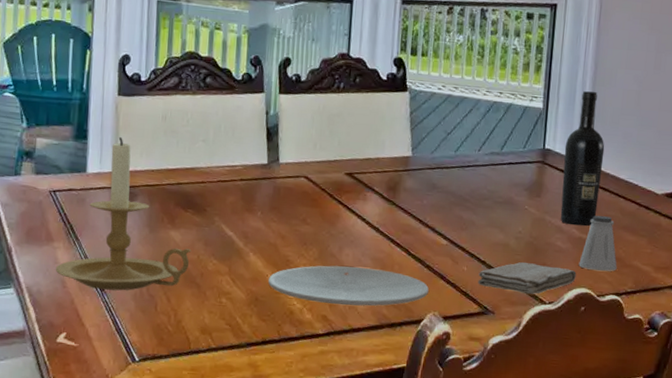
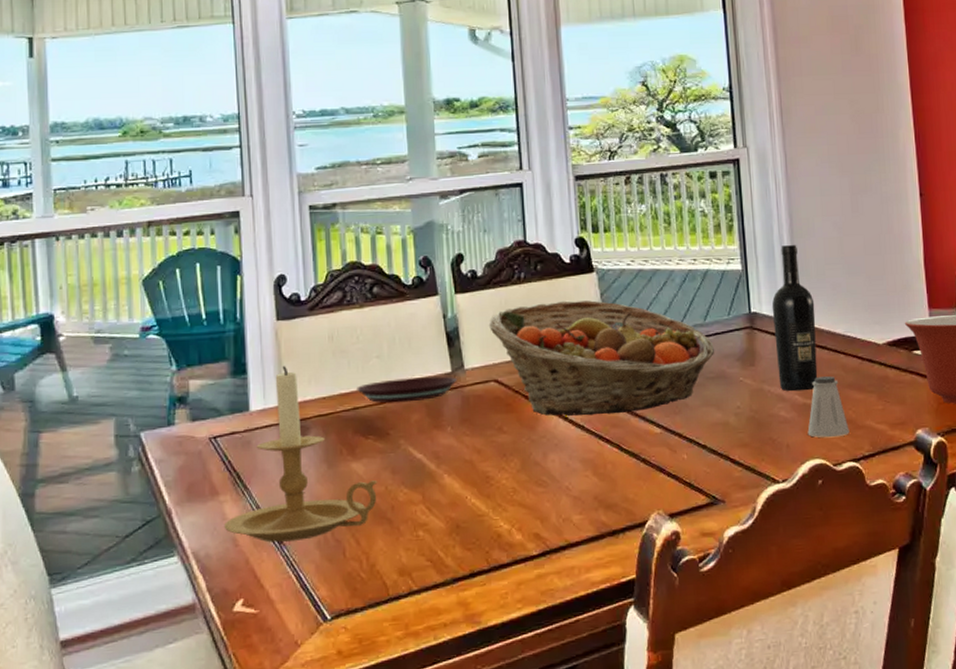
plate: none [182,162,271,185] -> present [357,376,457,404]
plate: present [268,265,429,307] -> none [469,471,649,520]
fruit basket: none [305,113,507,223] -> present [488,299,715,417]
washcloth: present [478,262,577,295] -> none [701,439,807,475]

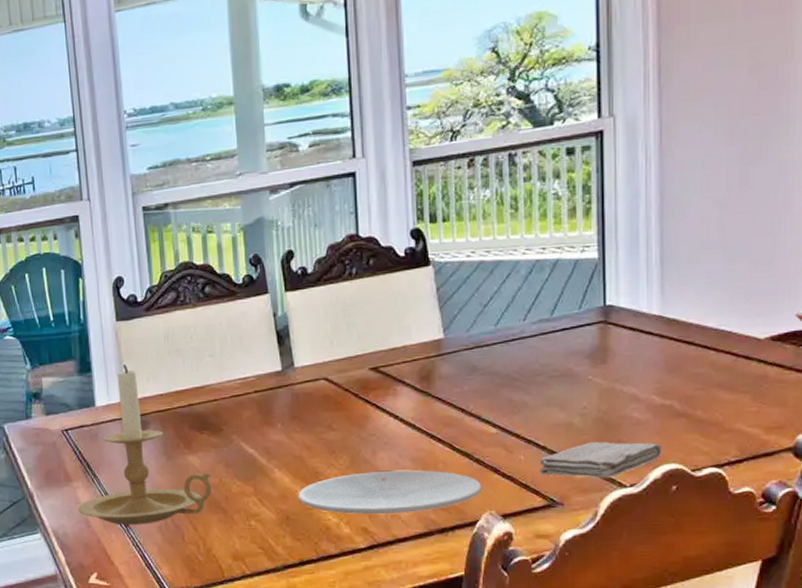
plate: present [357,376,457,404] -> none [191,374,287,401]
plate: none [469,471,649,520] -> present [298,470,481,515]
fruit basket: present [488,299,715,417] -> none [318,295,562,415]
washcloth: none [701,439,807,475] -> present [539,442,662,479]
wine bottle: present [772,245,818,392] -> none [631,228,684,392]
saltshaker: present [807,376,850,438] -> none [663,375,714,442]

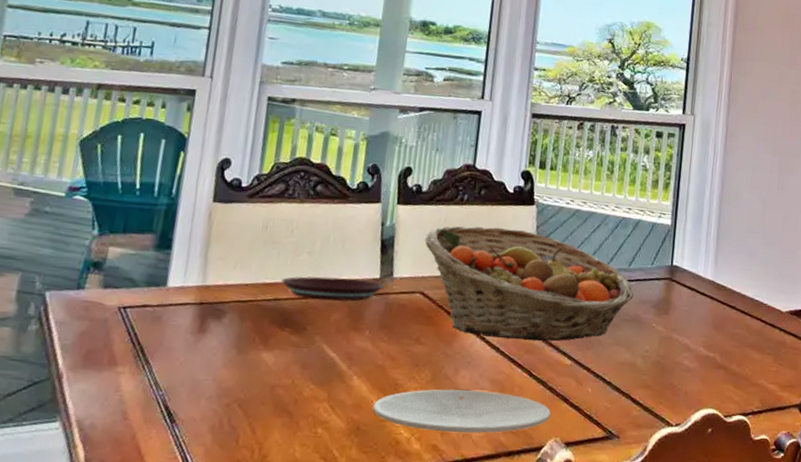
candle holder: present [77,365,213,525] -> none [116,247,286,422]
plate: none [191,374,287,401] -> present [282,276,384,302]
fruit basket: none [318,295,562,415] -> present [424,226,634,342]
washcloth: present [539,442,662,479] -> none [602,382,704,417]

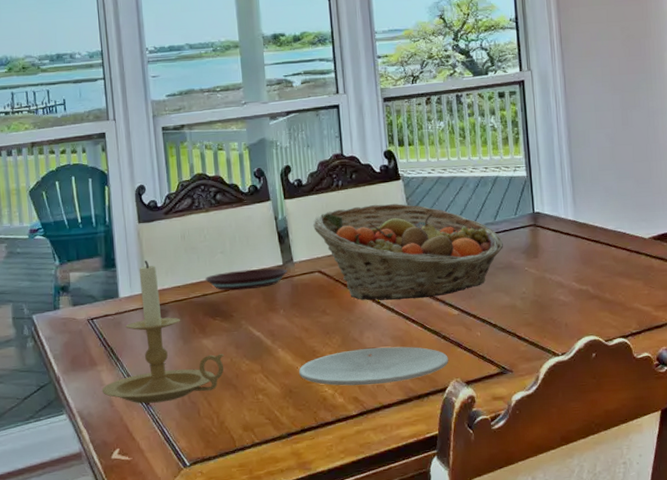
candle holder: none [116,247,286,422] -> present [101,261,225,404]

